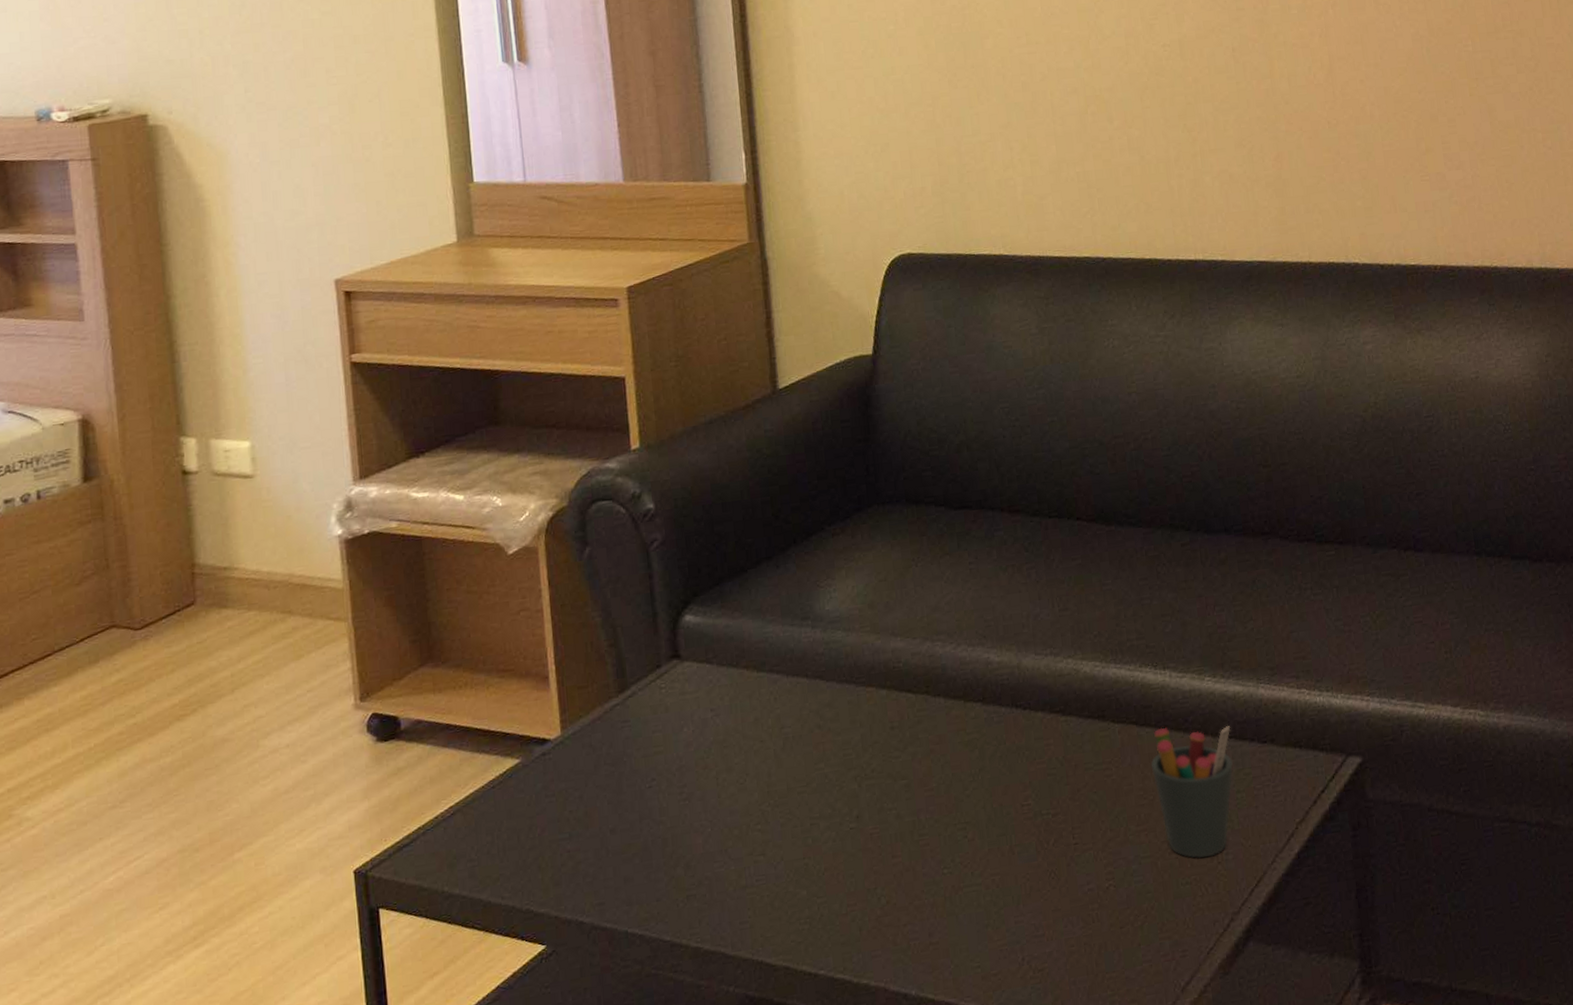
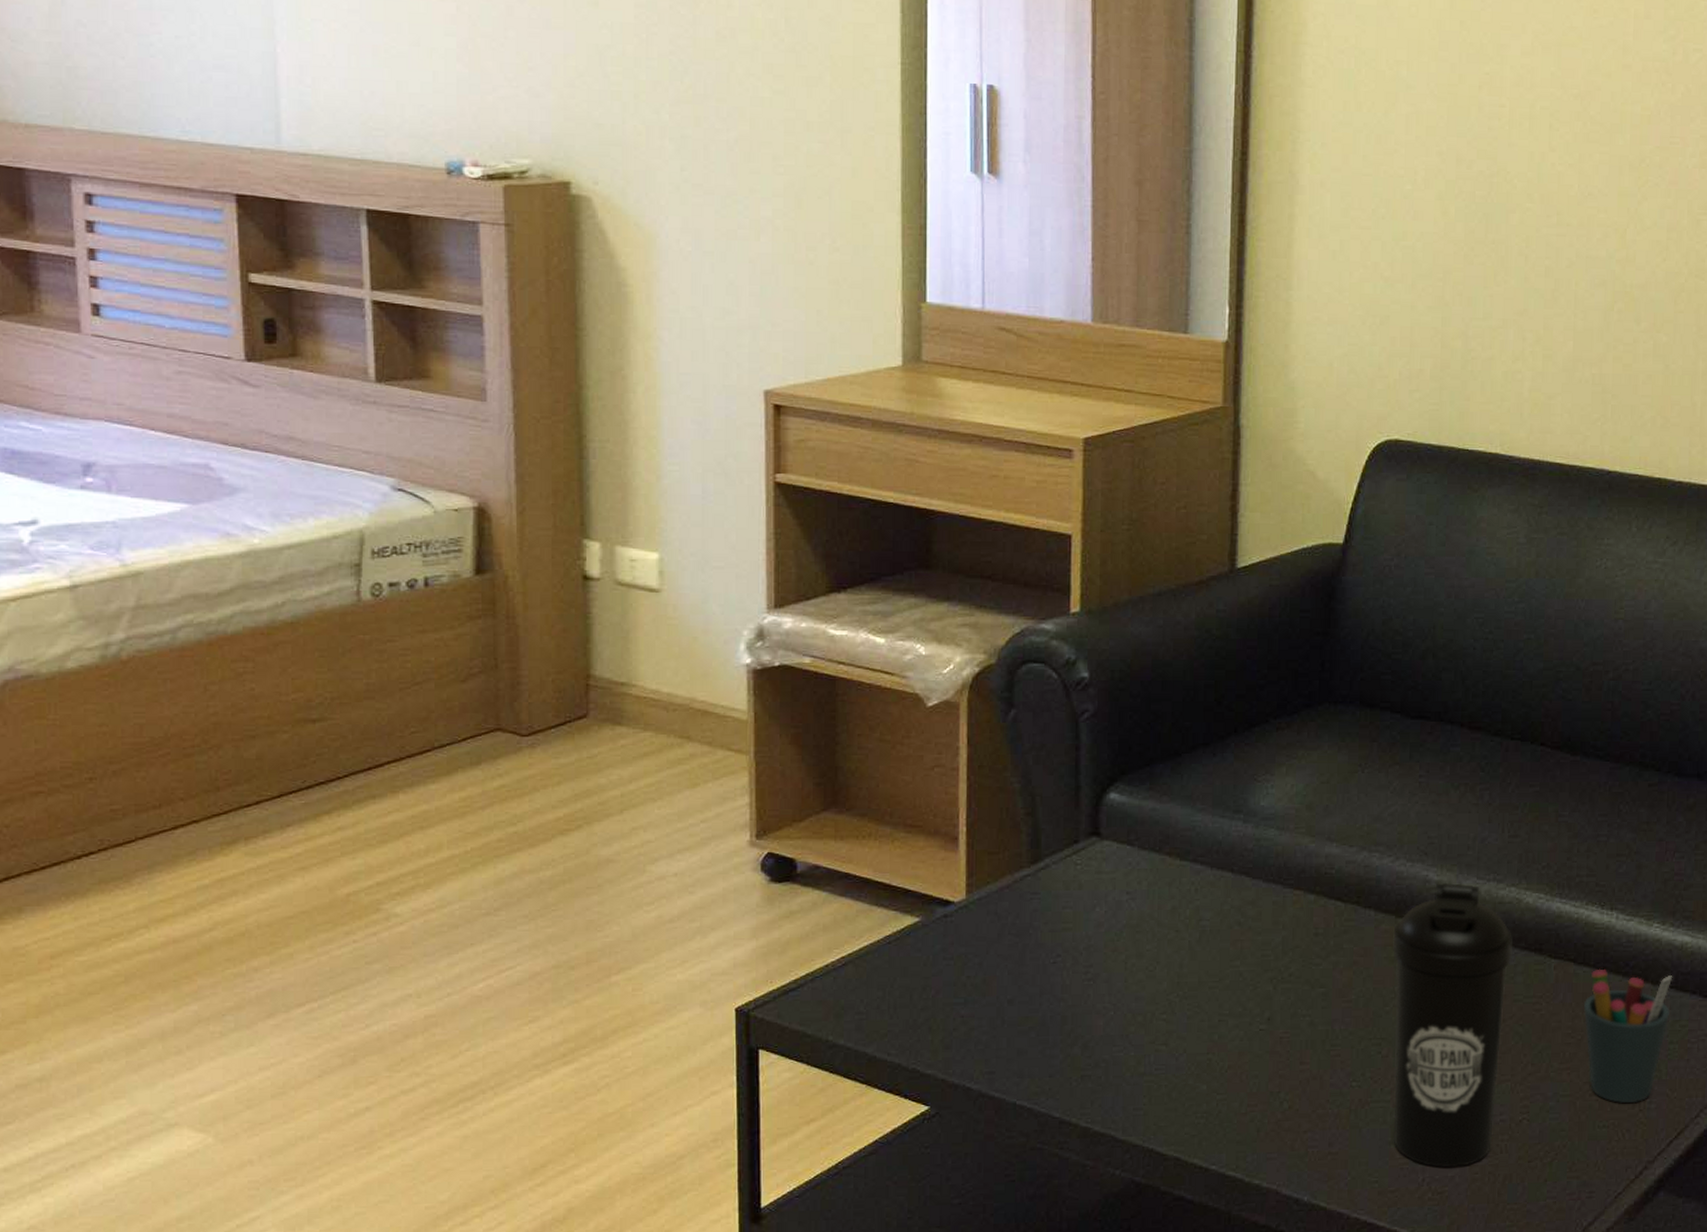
water bottle: none [964,661,1083,945] -> present [1393,882,1512,1167]

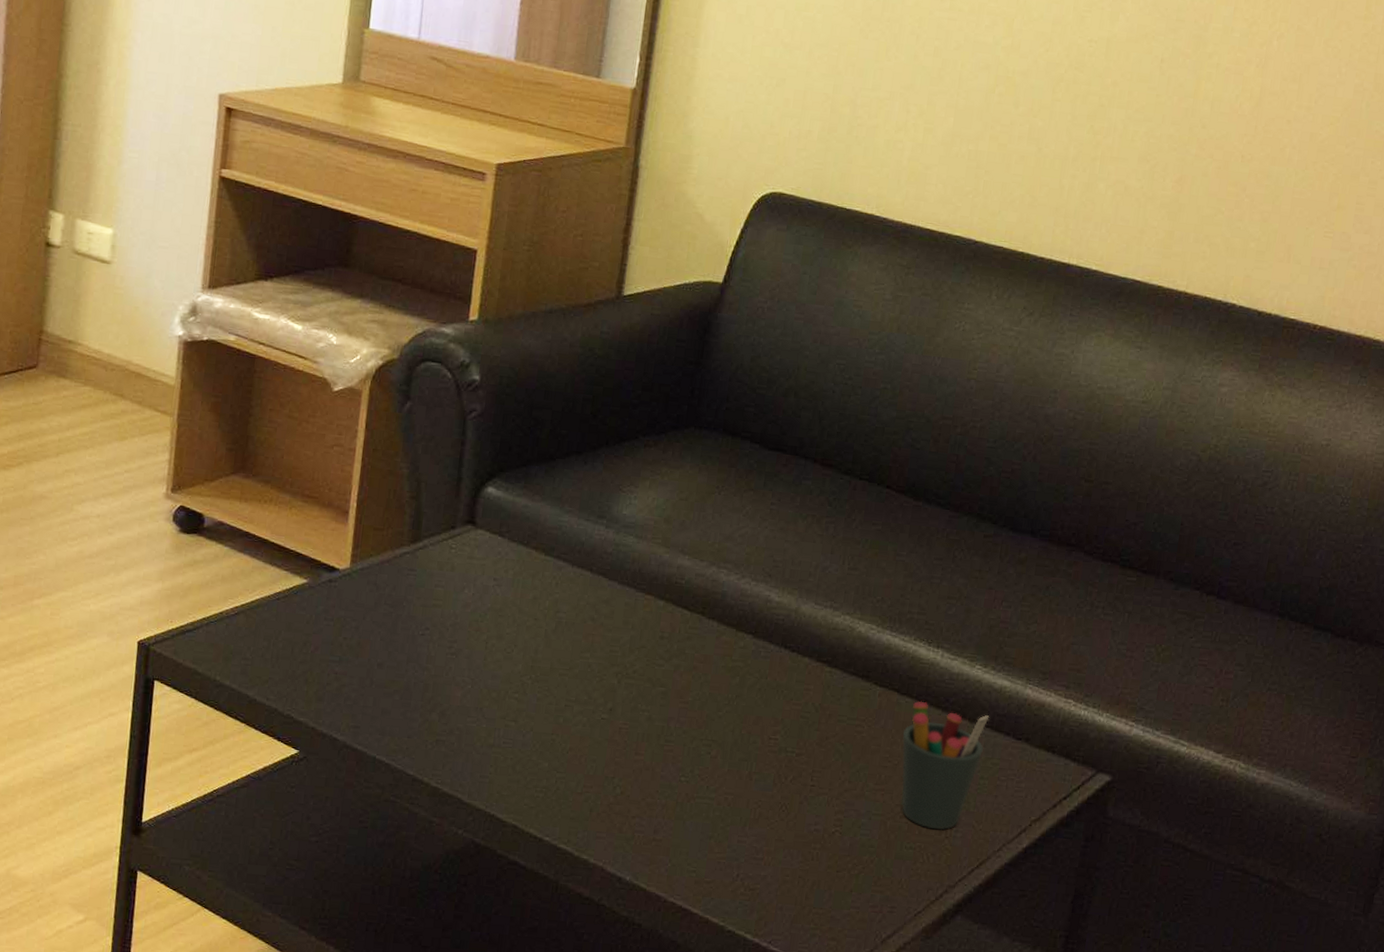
water bottle: present [1393,882,1512,1167] -> none [714,603,843,868]

